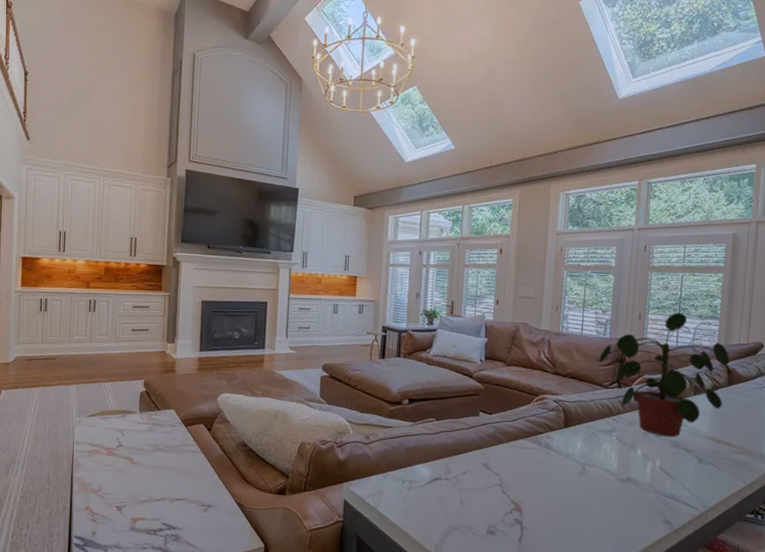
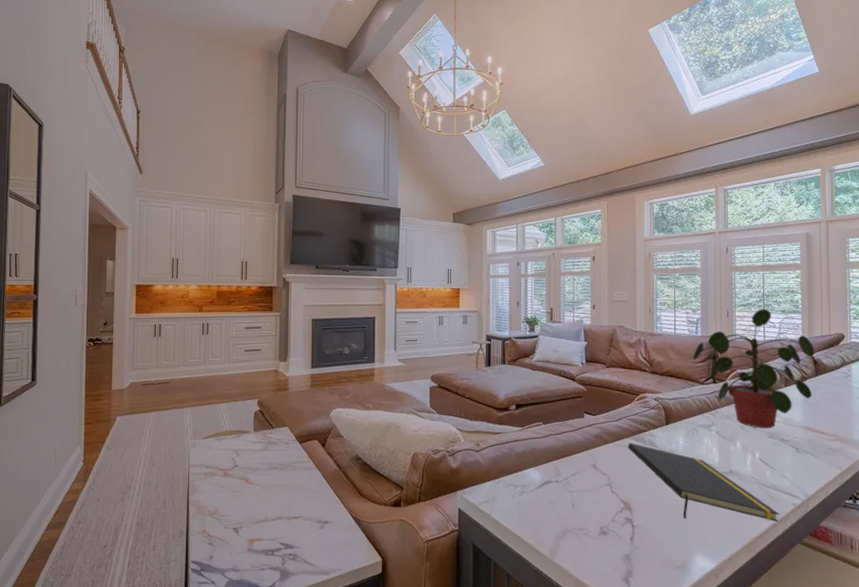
notepad: none [522,444,676,532] -> present [628,443,779,521]

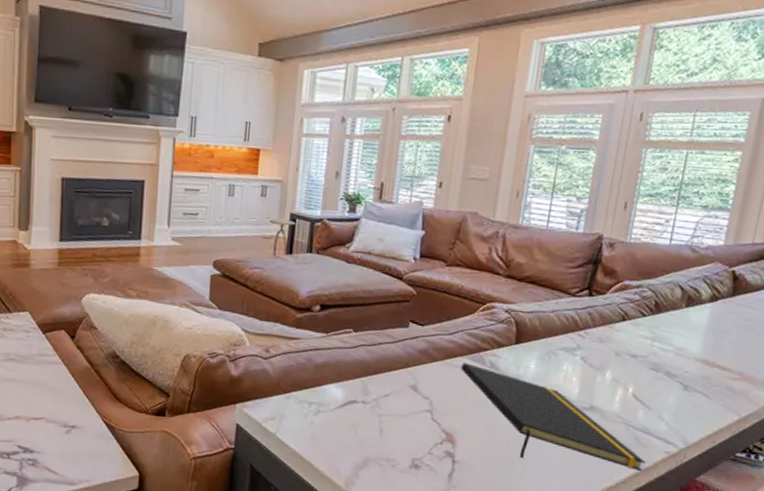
potted plant: present [693,309,815,428] -> none [567,202,738,358]

